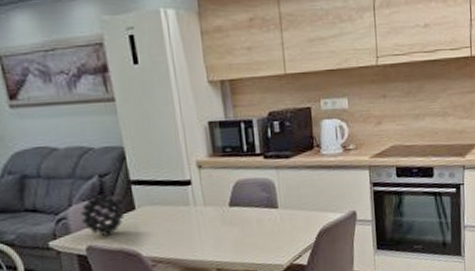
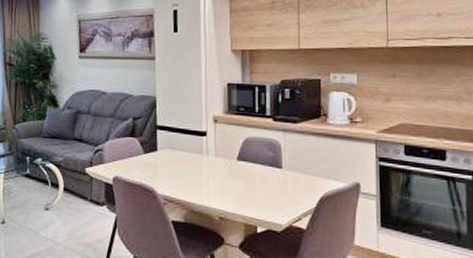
decorative ball: present [81,193,125,235] -> none [114,133,148,169]

